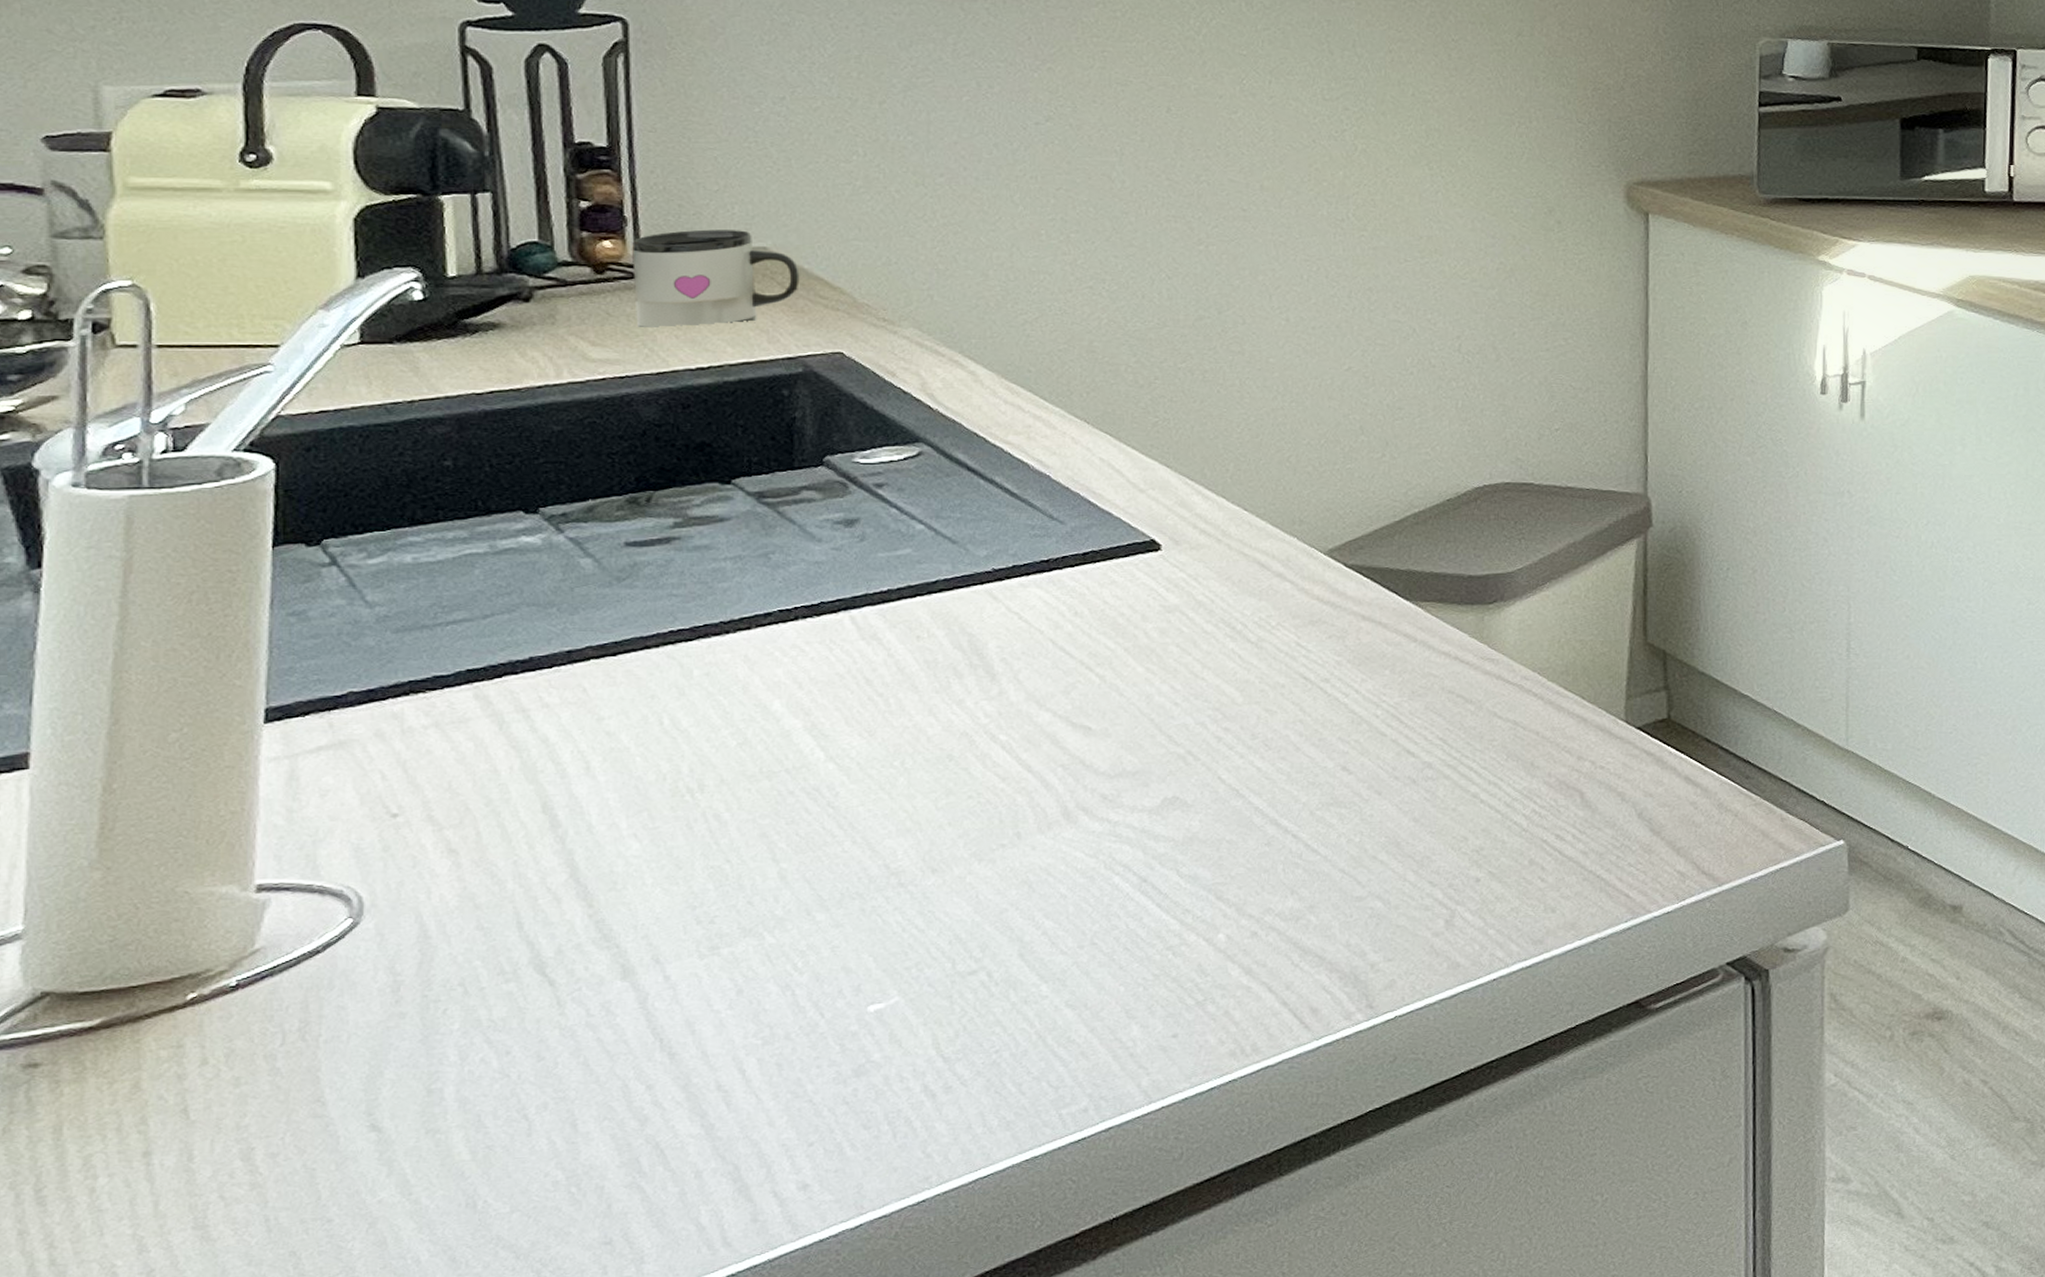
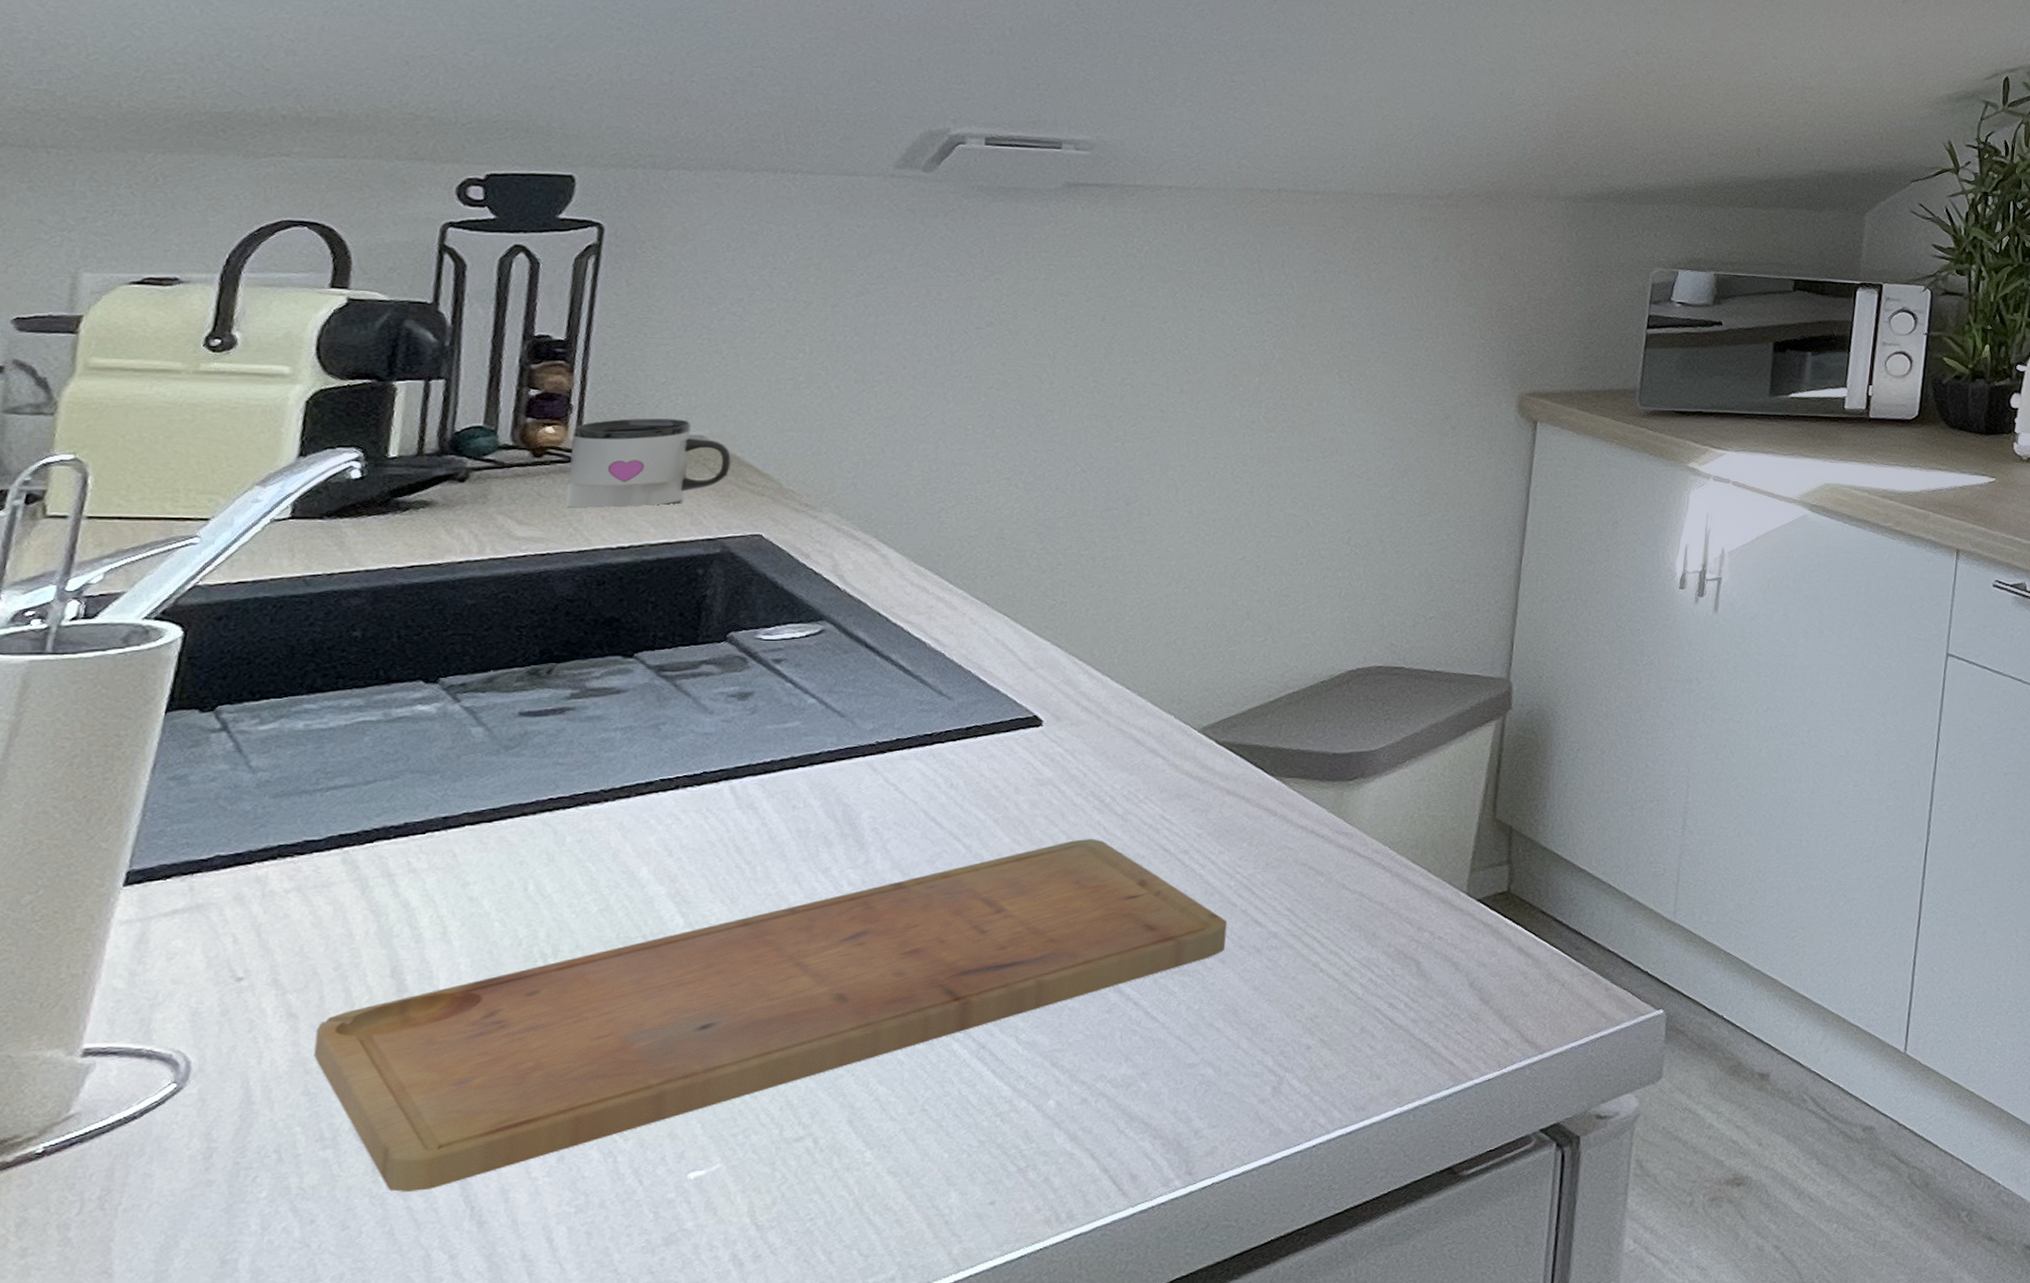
cutting board: none [479,666,1379,1024] -> present [313,838,1228,1192]

